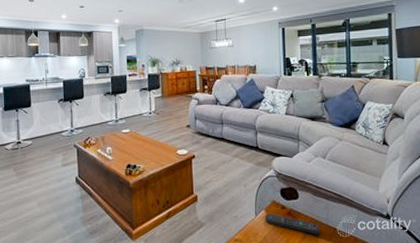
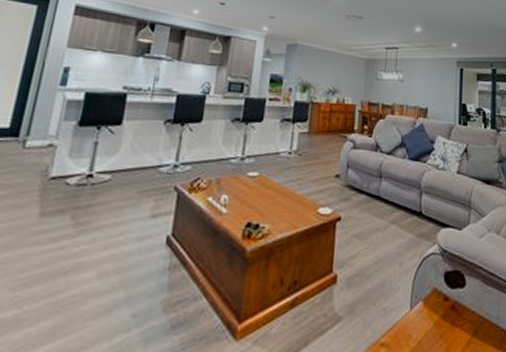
remote control: present [265,213,321,235] -> none [423,306,490,339]

